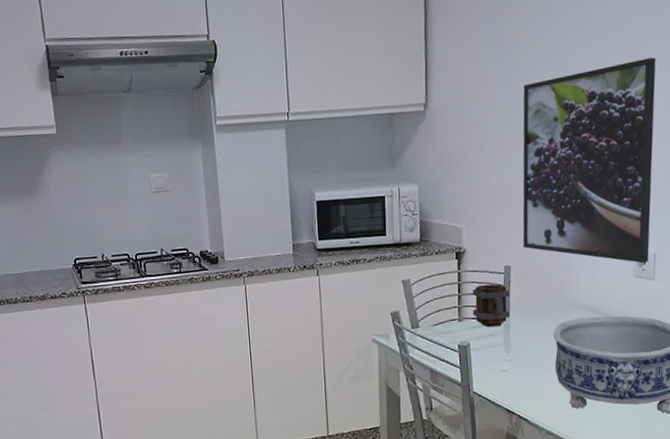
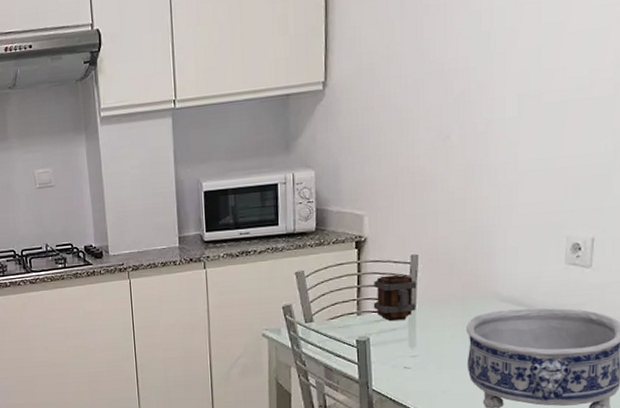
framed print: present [522,57,656,264] -> none [433,11,604,249]

